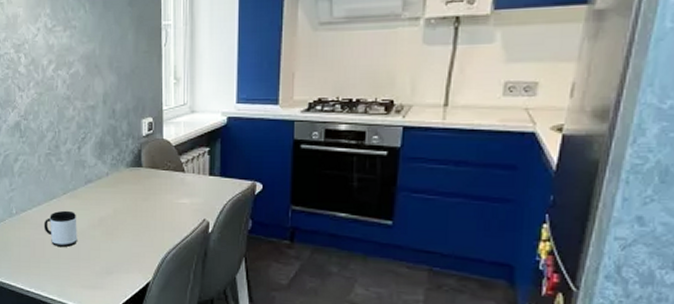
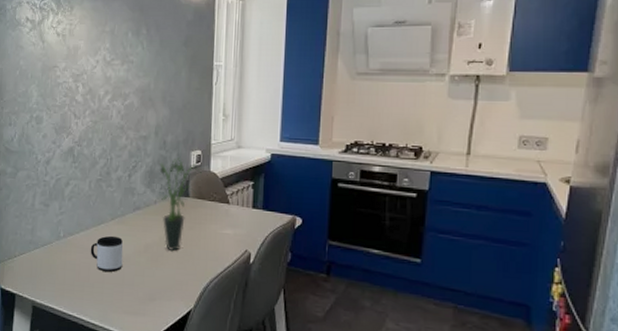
potted plant: none [109,126,155,224] -> present [159,158,203,252]

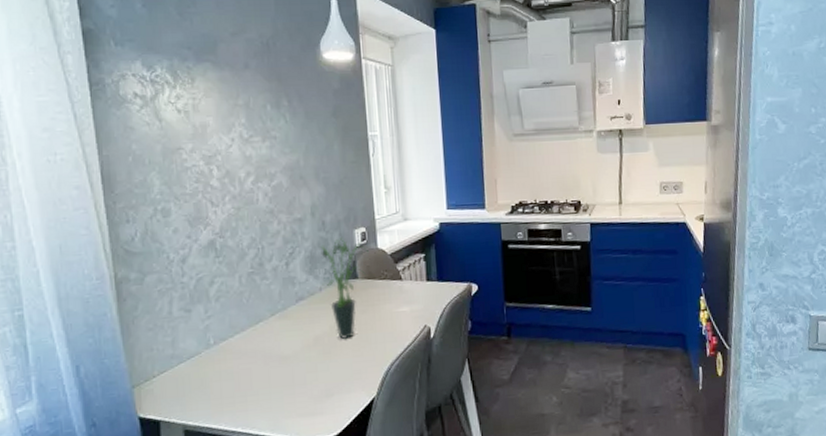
mug: present [90,235,124,272] -> none [249,333,291,375]

